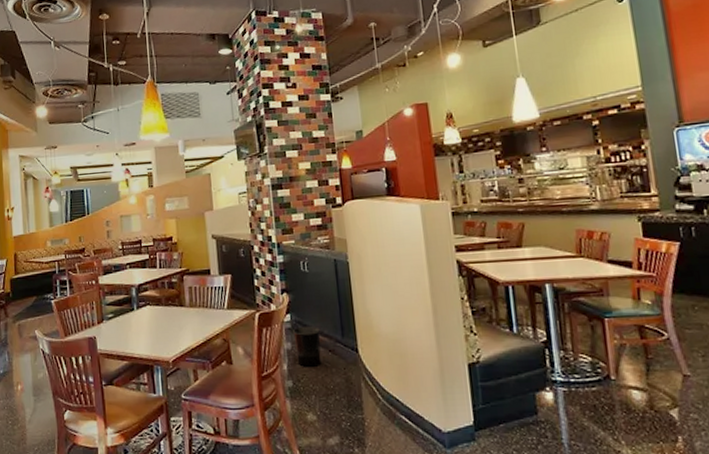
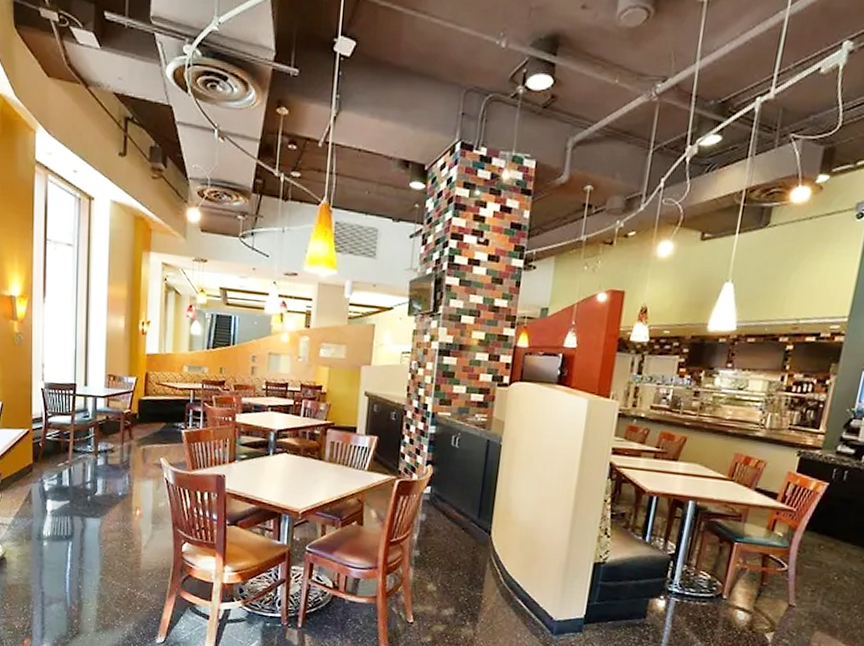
waste bin: present [293,326,322,367] -> none [428,500,458,542]

